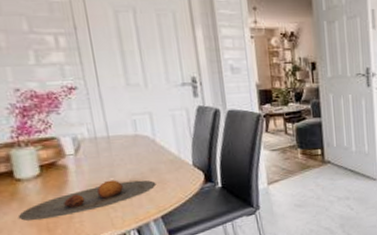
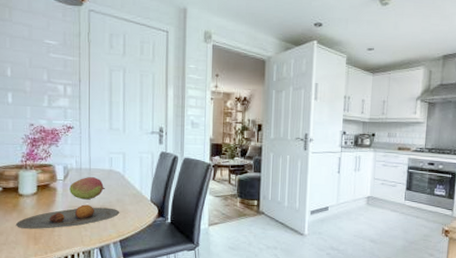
fruit: none [84,146,132,175] -> present [70,177,105,200]

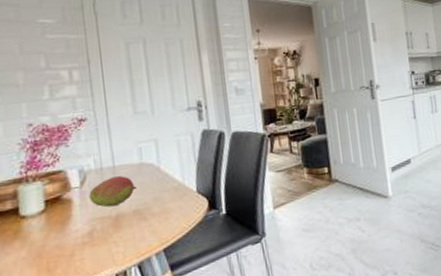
plate: present [15,204,120,230] -> none [19,210,160,261]

